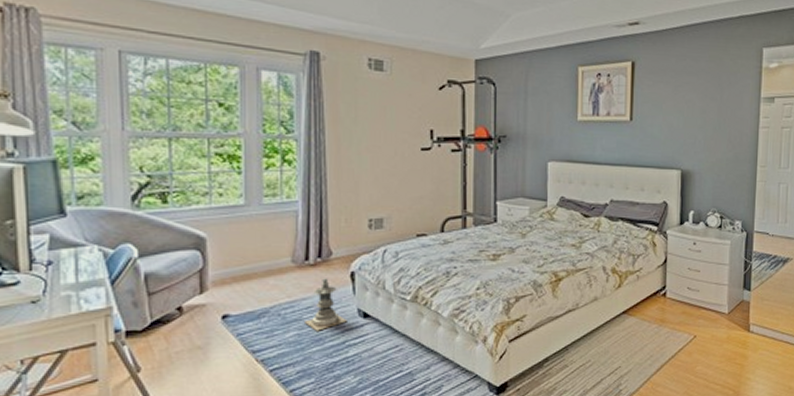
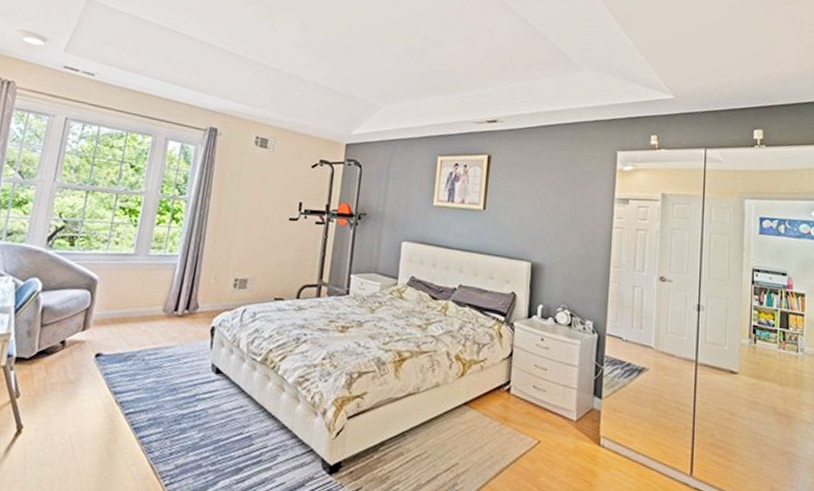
stone pagoda: present [305,278,347,331] -> none [164,330,201,381]

